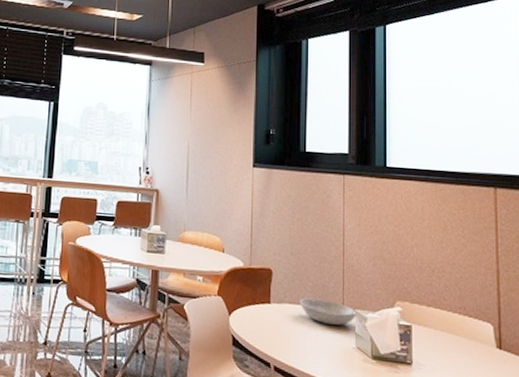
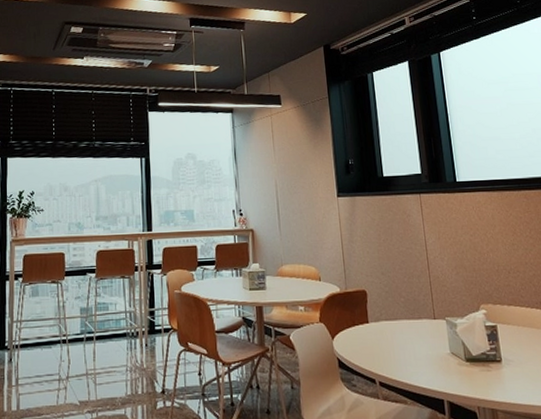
bowl: present [300,298,357,326] -> none [395,312,448,335]

